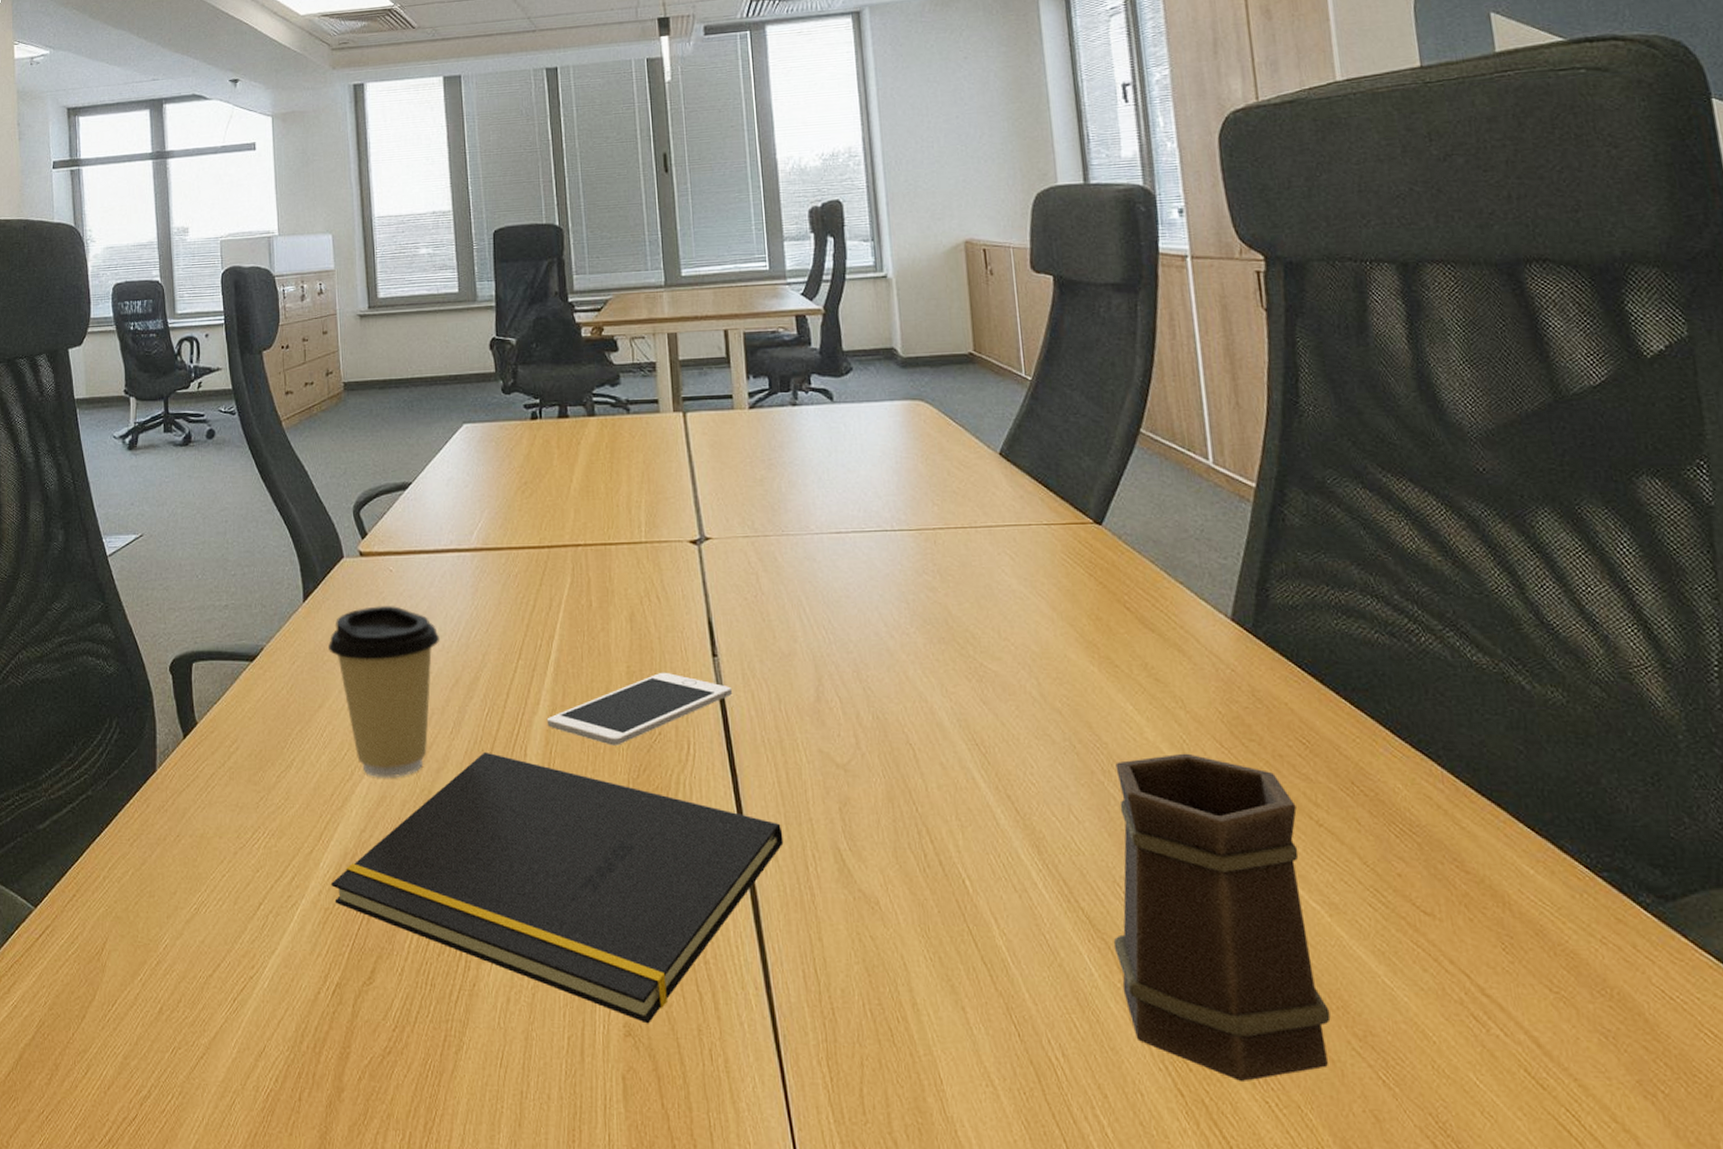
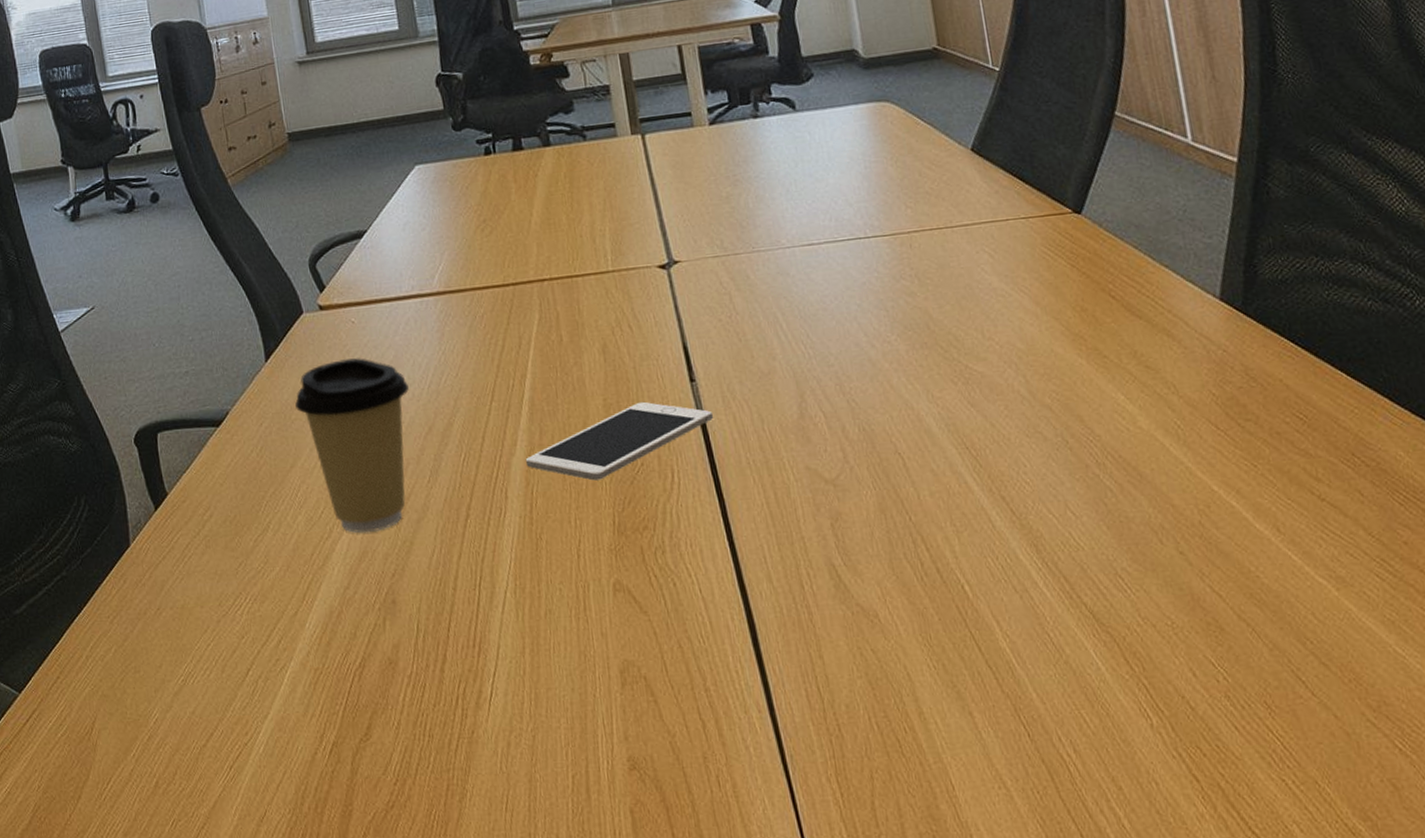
notepad: present [331,751,784,1024] -> none [319,497,777,756]
mug: present [1113,753,1331,1081] -> none [1110,438,1344,762]

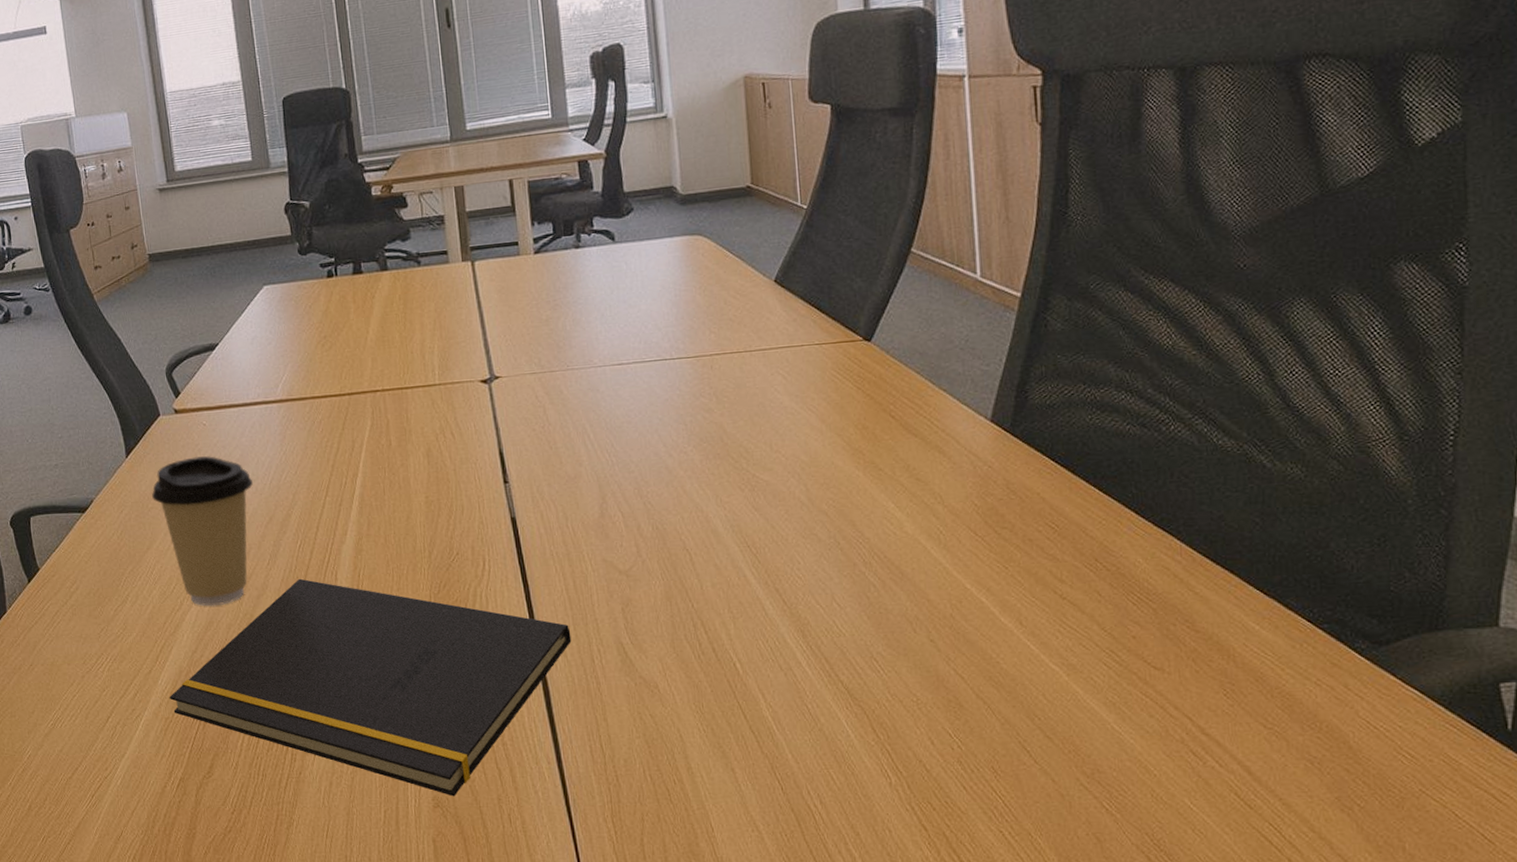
notepad: none [319,497,777,756] -> present [170,578,572,797]
cell phone: present [525,401,714,481] -> none [354,499,524,567]

